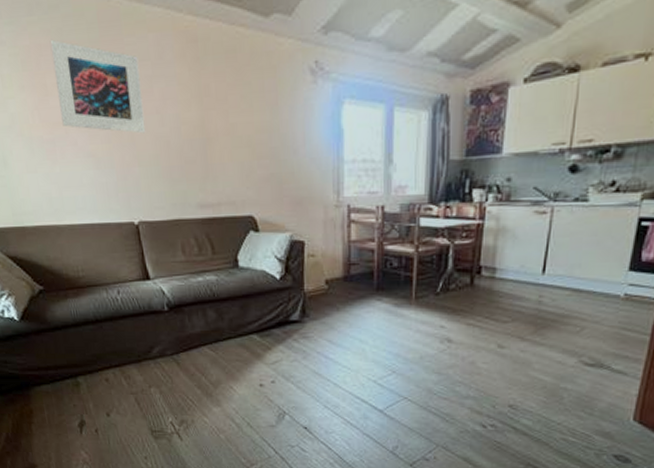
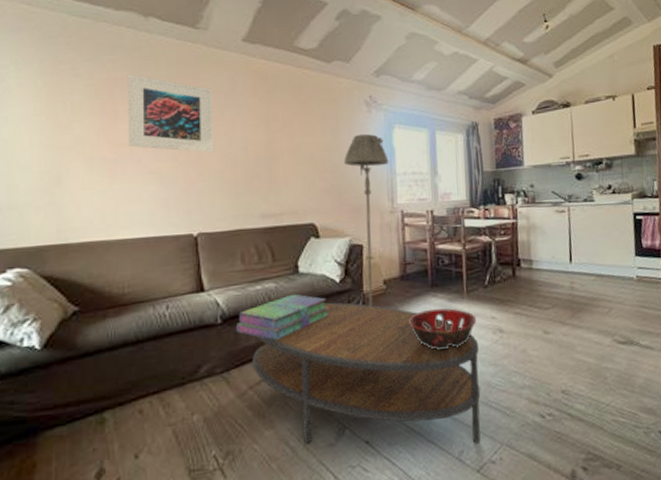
stack of books: none [182,287,269,330] -> present [236,294,329,341]
coffee table: none [198,298,424,442] -> present [253,302,481,444]
floor lamp: none [284,110,336,306] -> present [343,133,389,307]
decorative bowl: none [351,312,424,354] -> present [409,308,477,350]

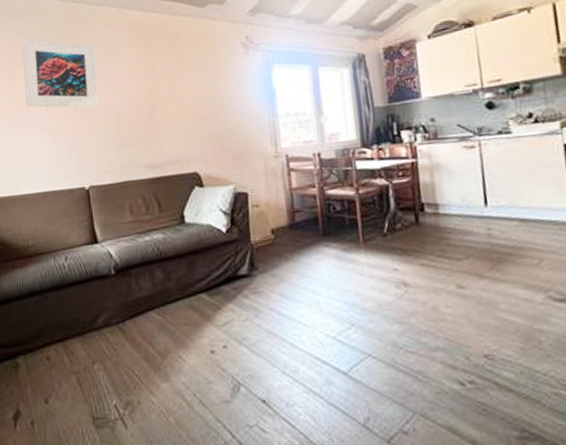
stack of books: present [236,294,329,341] -> none [129,244,217,292]
coffee table: present [253,302,481,444] -> none [145,253,389,411]
floor lamp: present [343,133,389,307] -> none [223,76,270,258]
decorative bowl: present [409,308,477,350] -> none [301,258,377,305]

